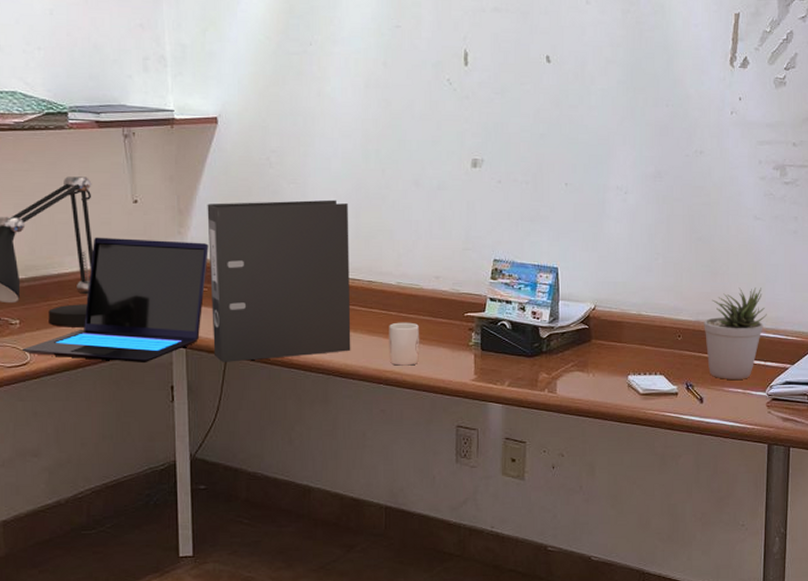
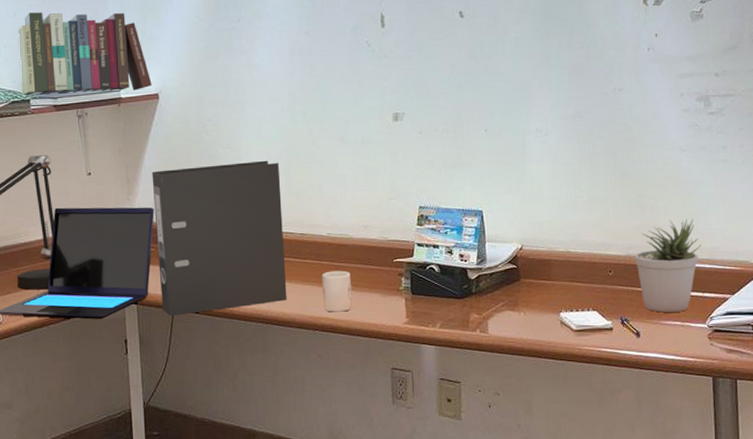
books: none [54,12,210,112] -> present [17,12,152,96]

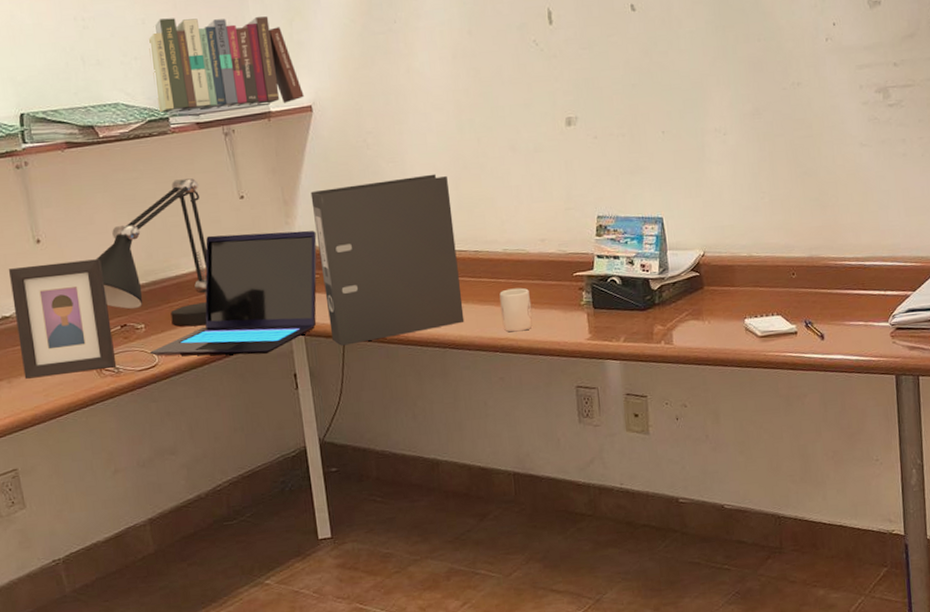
potted plant: present [635,219,701,313] -> none [817,216,883,314]

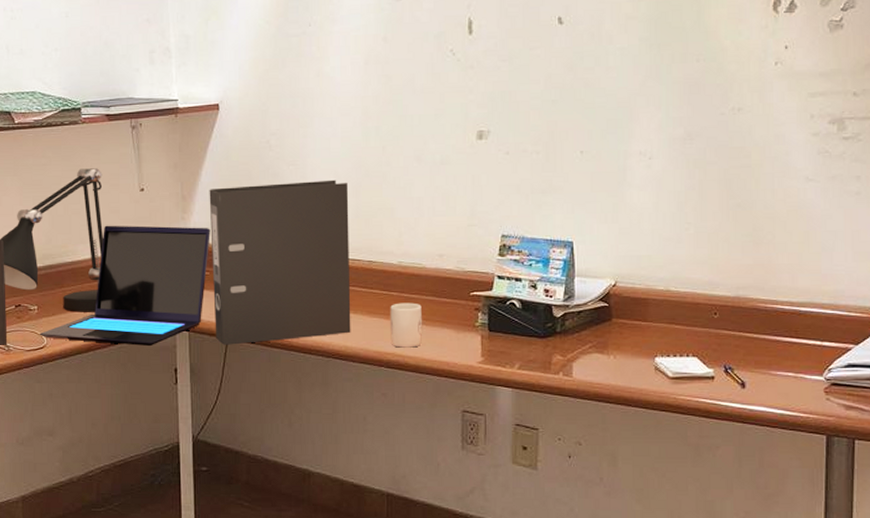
books: present [149,16,304,113] -> none [69,12,212,104]

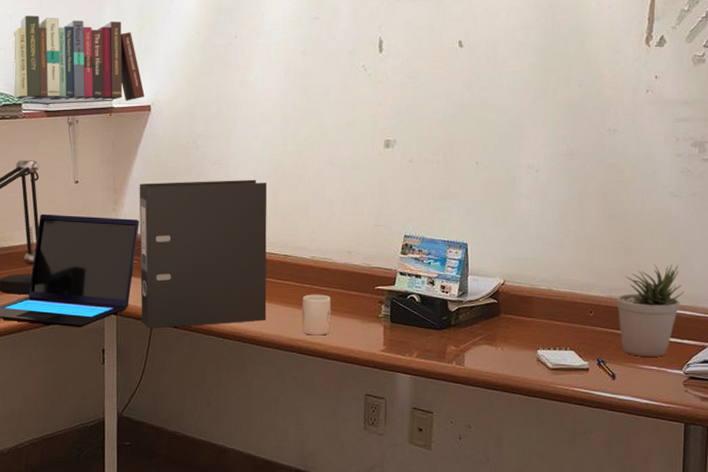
books: none [69,12,212,104] -> present [12,16,145,101]
potted plant: none [745,258,823,362] -> present [617,264,684,357]

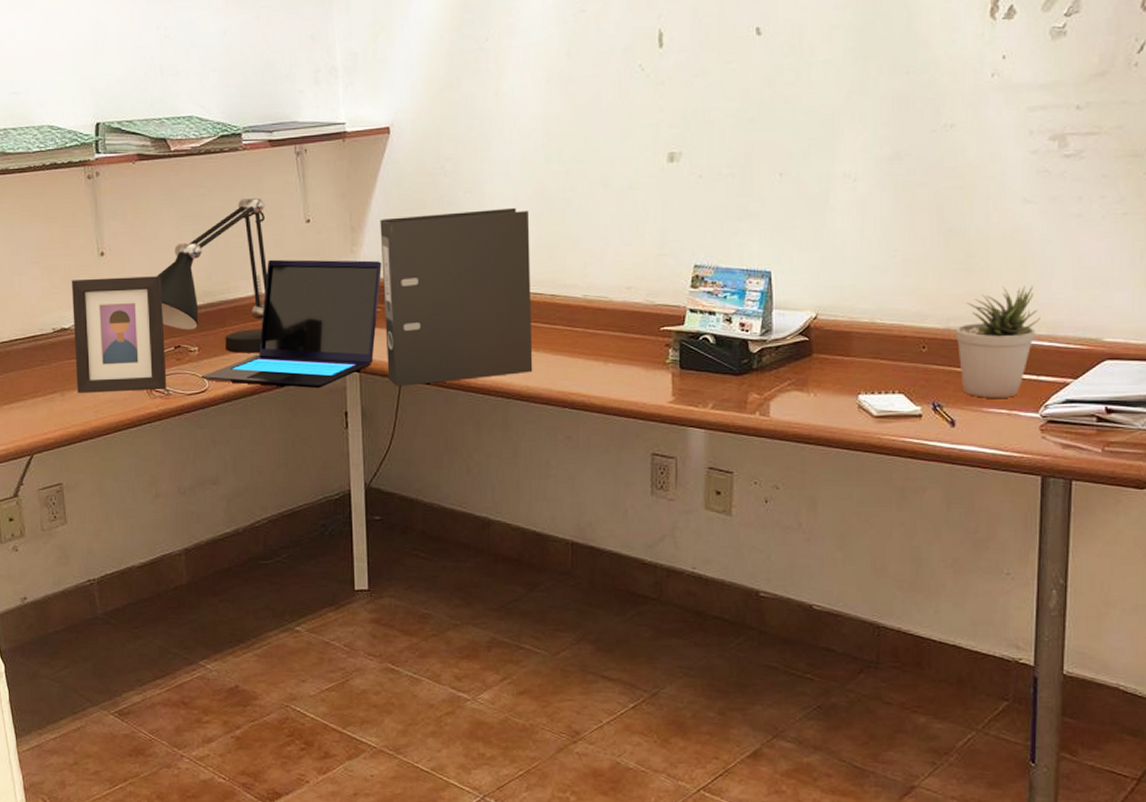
books: present [12,16,145,101] -> none [228,29,382,129]
mug: present [301,294,332,336] -> none [573,339,610,387]

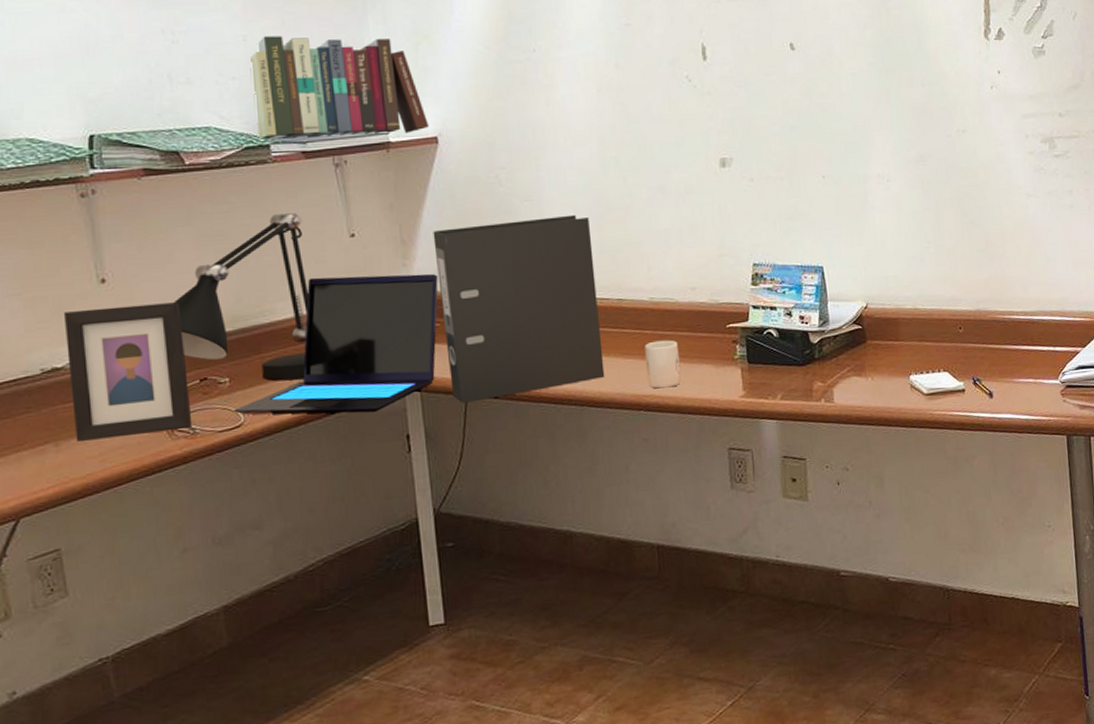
books: none [228,29,382,129] -> present [250,36,429,140]
mug: none [573,339,610,387] -> present [644,340,681,389]
potted plant: present [956,286,1040,398] -> none [985,268,1051,370]

